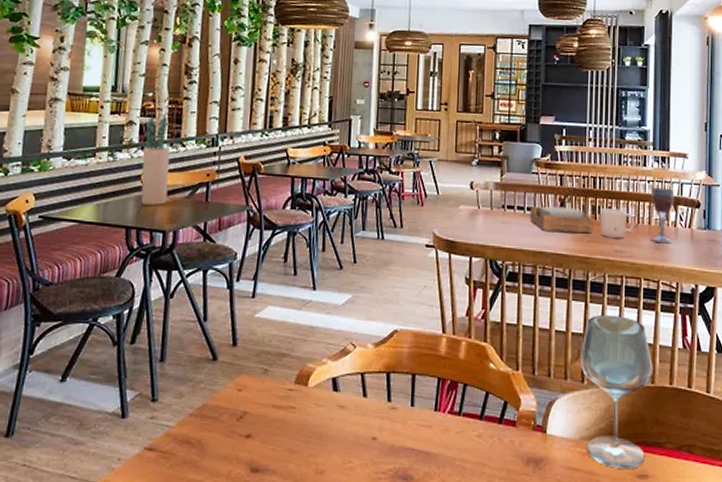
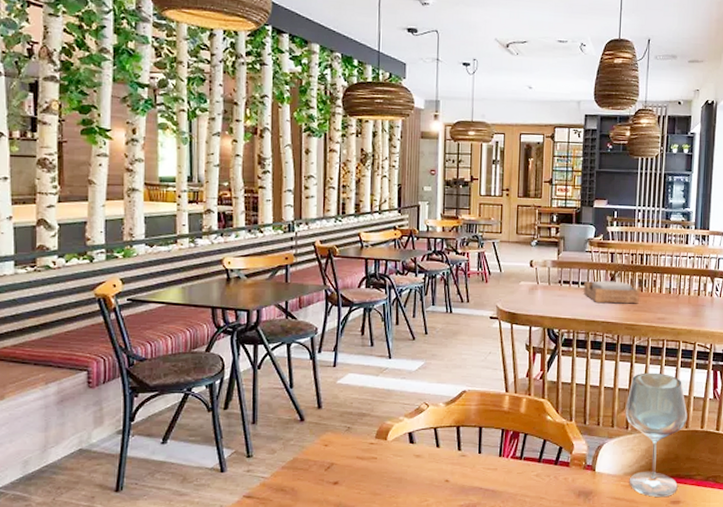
vase: present [141,109,170,207] -> none [222,197,249,288]
mug: present [600,208,634,239] -> none [646,281,676,308]
cup: present [651,187,674,244] -> none [690,262,712,311]

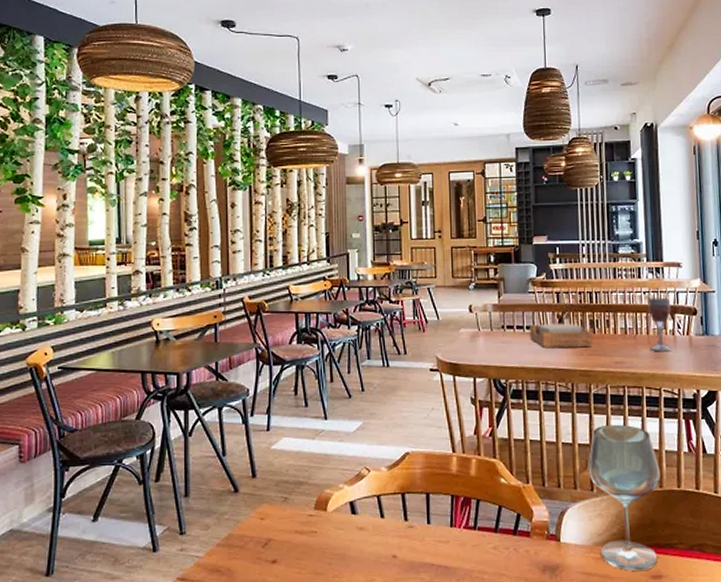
cup: none [690,262,712,311] -> present [648,297,672,352]

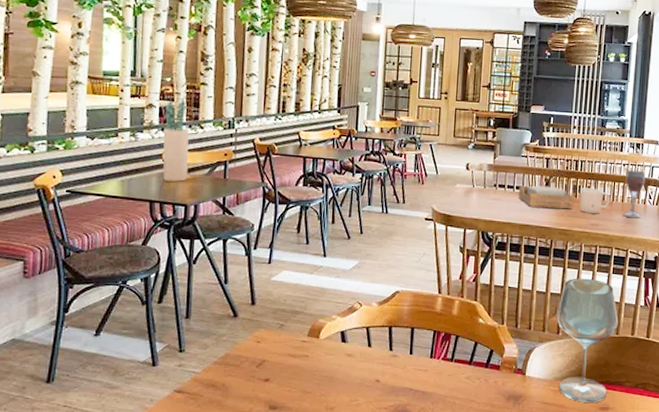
vase: none [151,256,178,351] -> present [162,93,189,183]
mug: none [599,321,633,351] -> present [579,187,610,214]

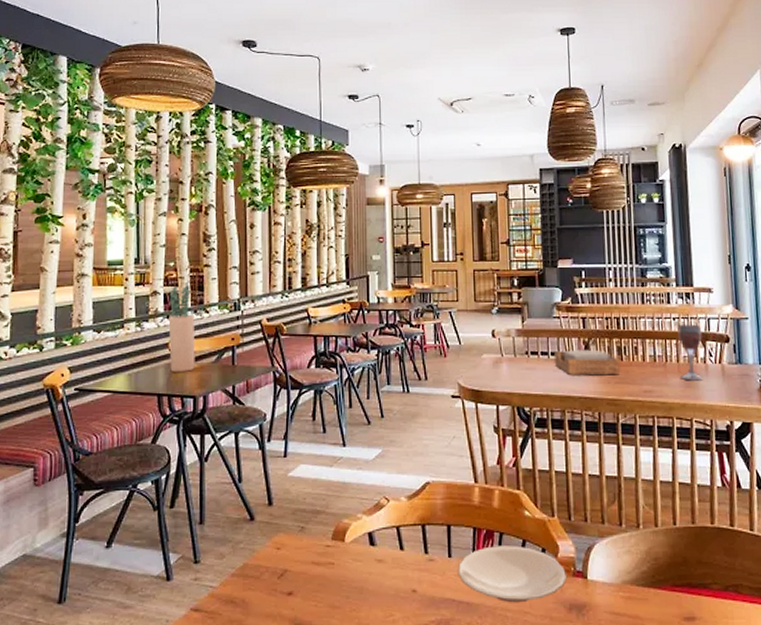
saucer: none [416,346,509,393] -> present [457,545,567,603]
wine glass: present [556,278,619,404] -> none [615,456,693,613]
mug: present [579,187,610,214] -> none [626,348,663,379]

